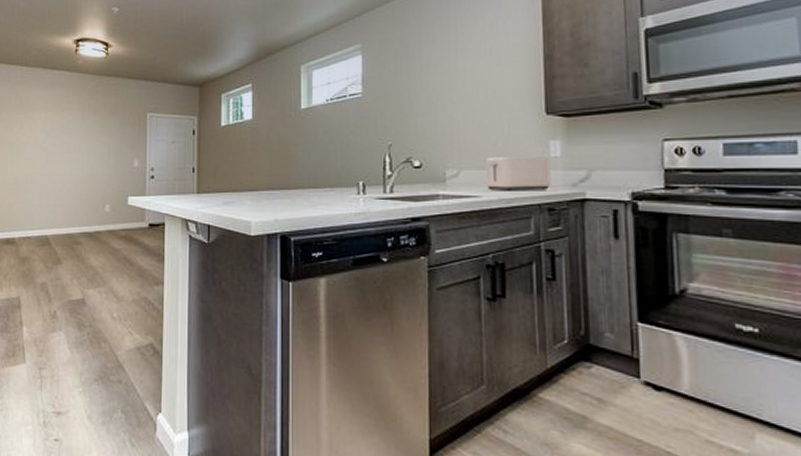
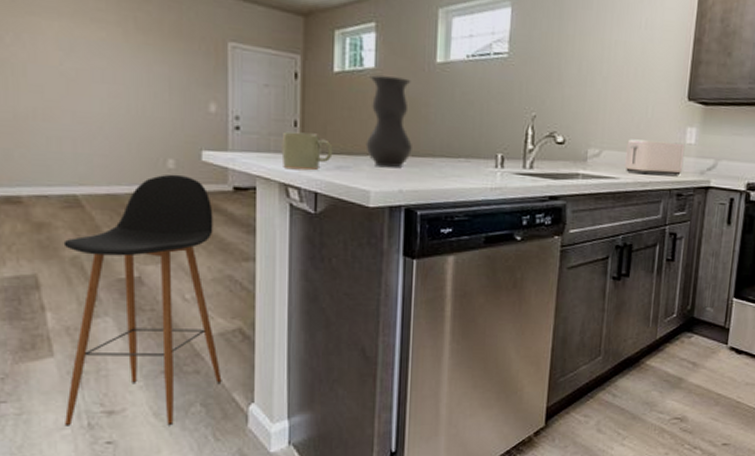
bar stool: none [29,216,138,429] -> present [63,174,222,426]
mug: none [183,176,222,207] -> present [281,131,333,171]
vase: none [247,125,284,199] -> present [365,75,412,167]

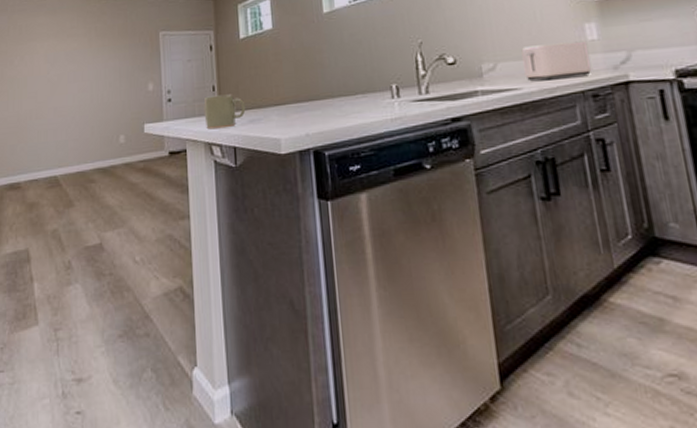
bar stool: present [63,174,222,426] -> none [45,147,168,396]
vase: present [365,75,412,167] -> none [269,32,313,114]

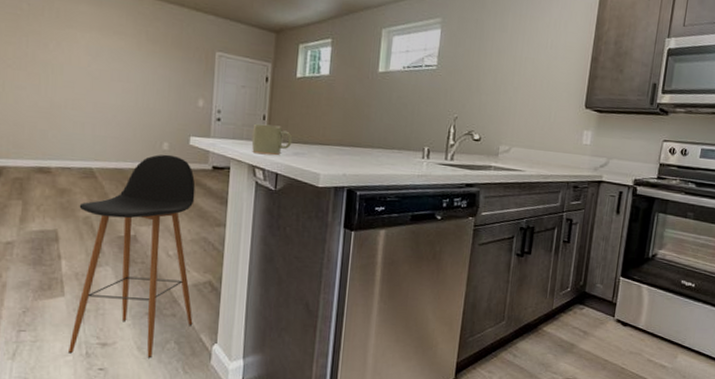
bar stool: none [45,147,168,396] -> present [69,154,196,358]
toaster: present [521,41,592,81] -> none [530,139,582,171]

